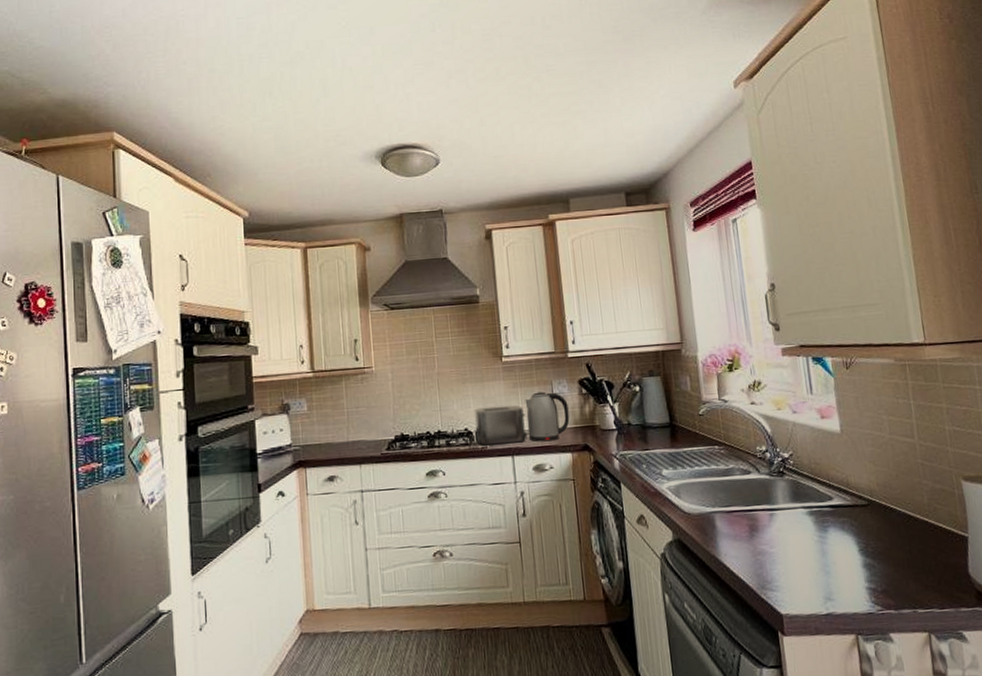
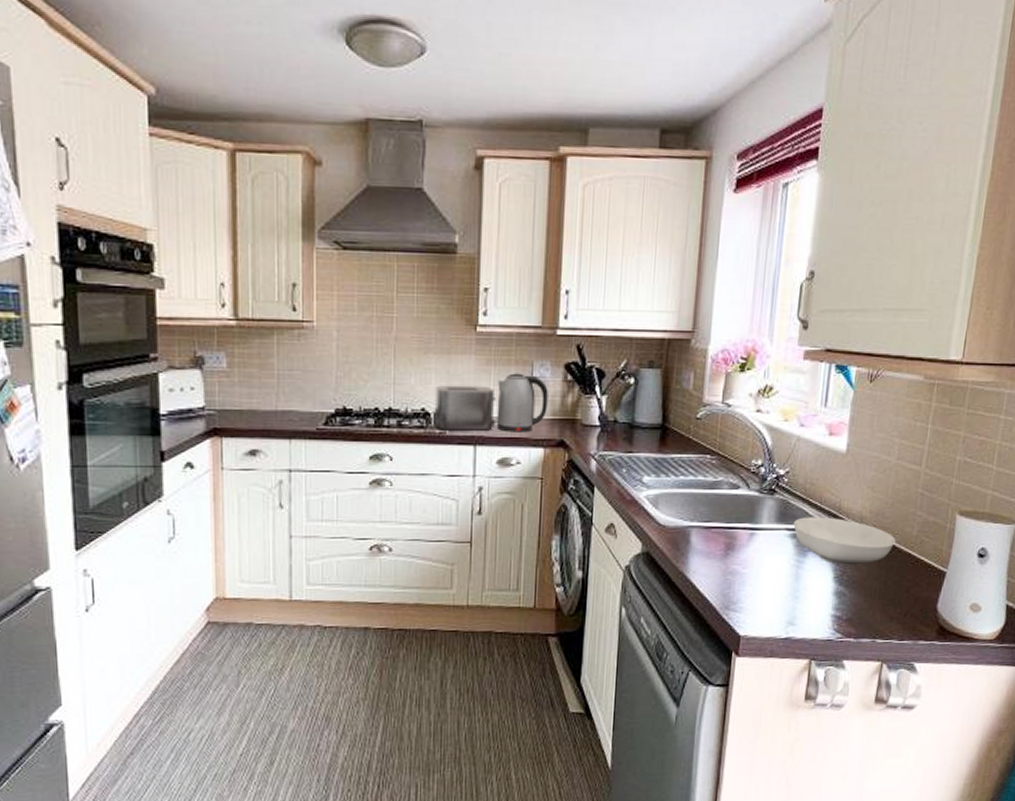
bowl: none [807,493,910,538] -> present [793,517,896,567]

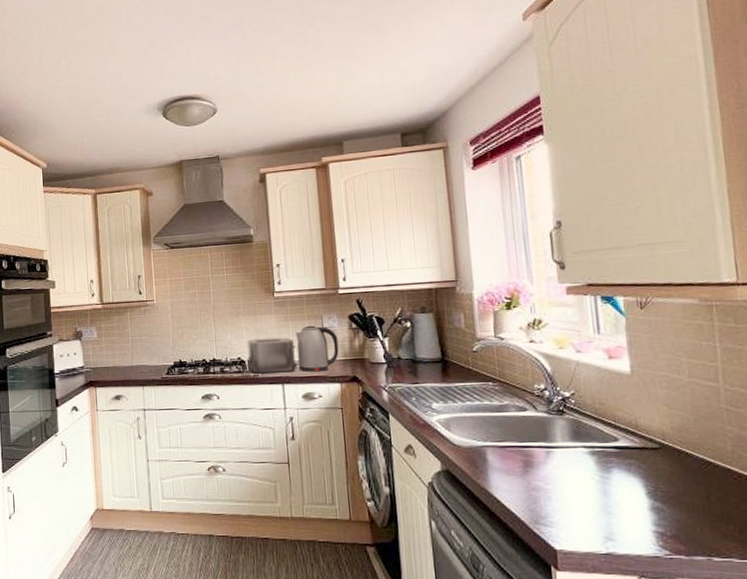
bowl: present [793,517,896,567] -> none [589,434,709,482]

